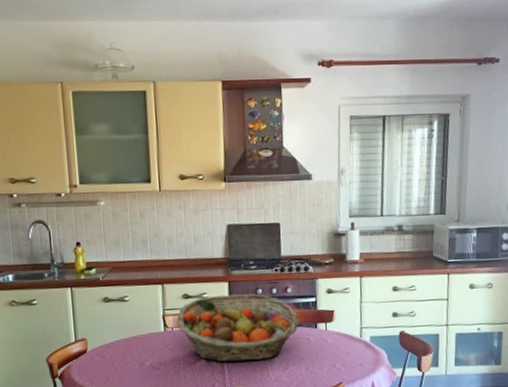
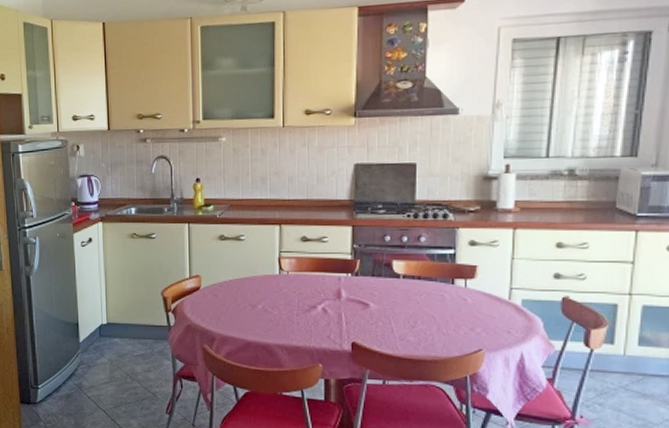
fruit basket: present [176,294,300,363] -> none [293,239,433,314]

